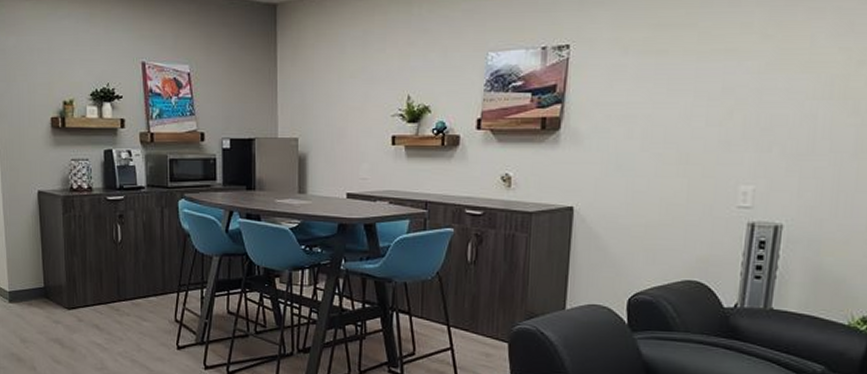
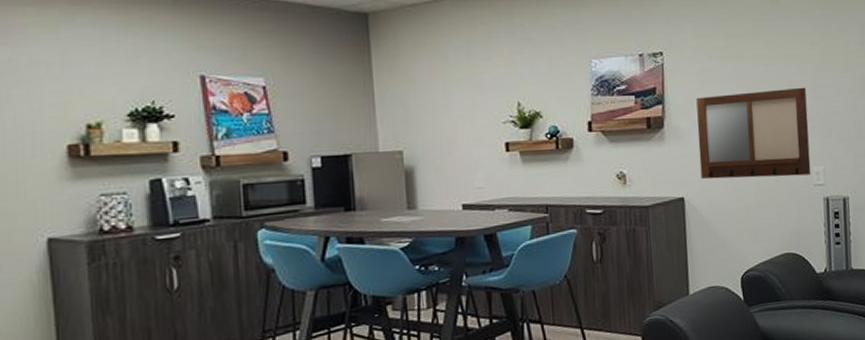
writing board: none [596,89,746,195] -> present [696,87,811,180]

